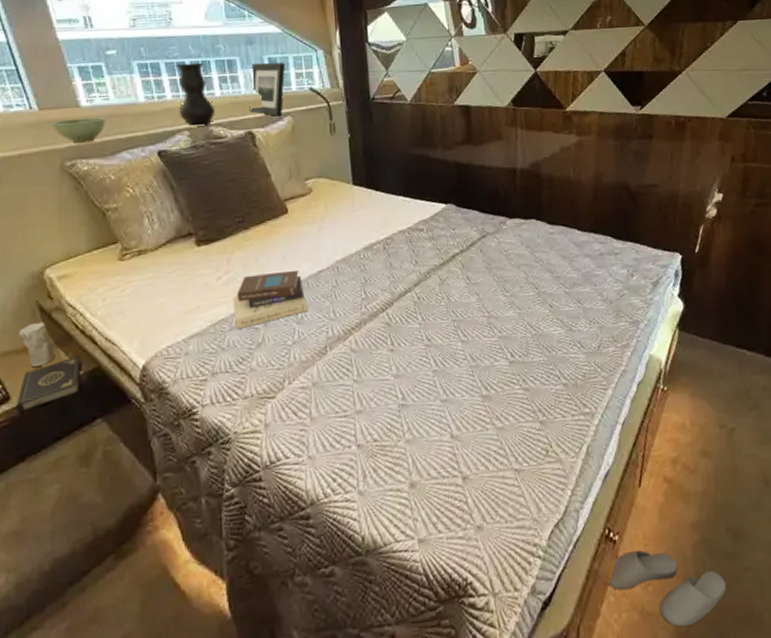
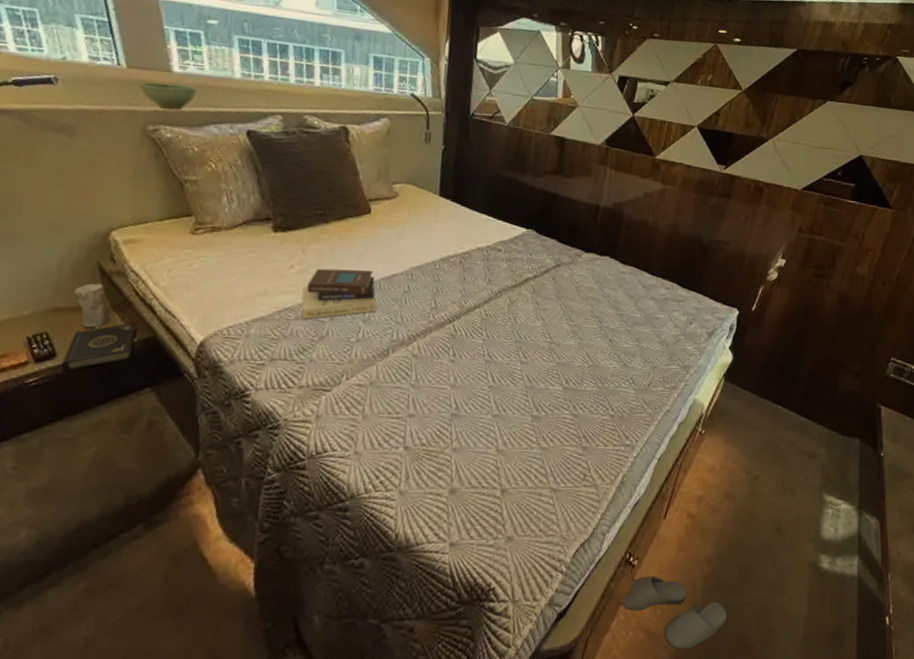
vase: present [175,62,215,127] -> none [276,45,312,113]
picture frame: present [249,62,286,117] -> none [347,59,391,117]

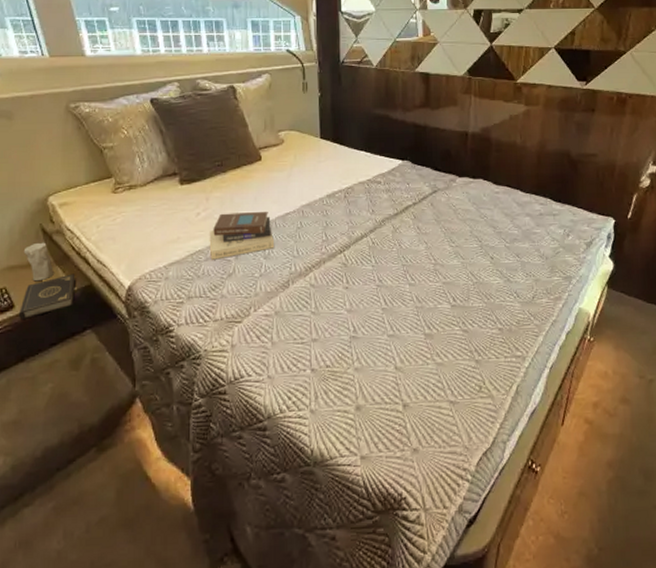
bowl: present [139,82,198,111] -> none [60,66,107,89]
slippers: present [619,577,728,650] -> none [526,482,637,554]

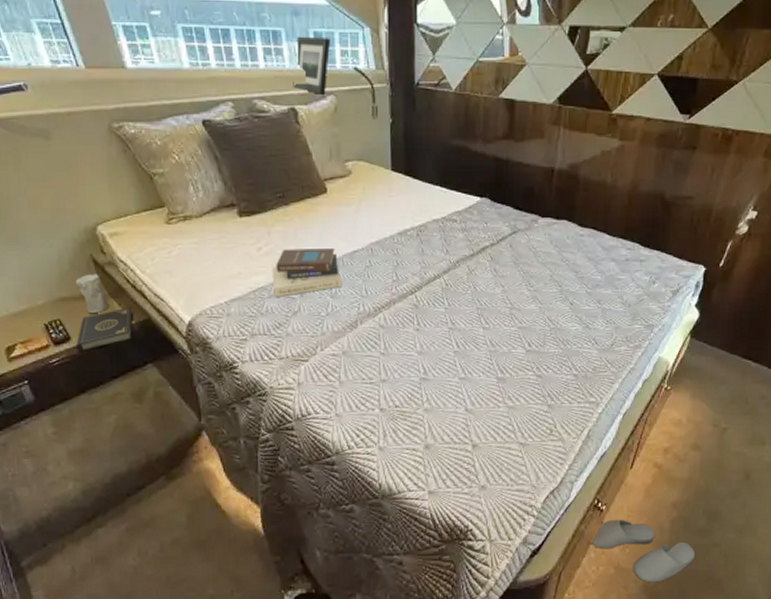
picture frame: none [232,24,266,74] -> present [293,36,331,94]
slippers: none [526,482,637,554] -> present [589,520,696,583]

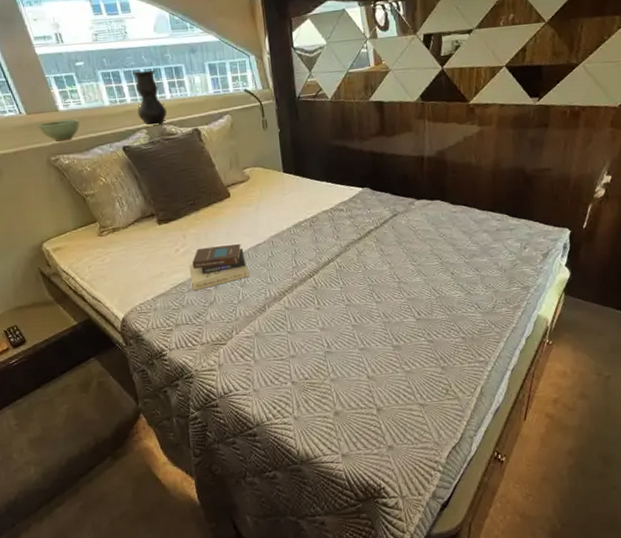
candle: present [75,274,109,314] -> none [27,284,56,319]
book: present [76,307,134,351] -> none [31,310,77,352]
bowl: none [99,80,152,107] -> present [38,119,80,143]
vase: none [219,30,258,98] -> present [131,70,167,125]
picture frame: present [293,36,331,94] -> none [194,68,224,115]
slippers: present [589,520,696,583] -> none [494,469,596,529]

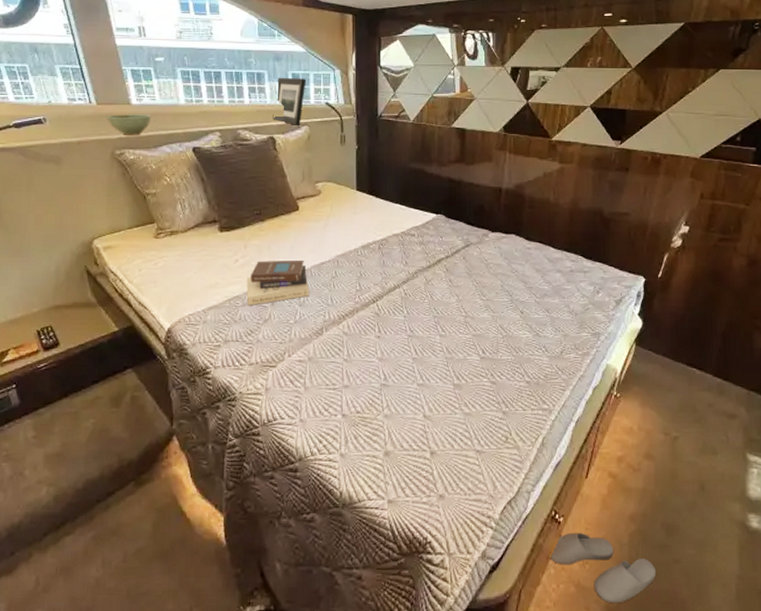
vase: present [131,70,167,125] -> none [212,73,243,129]
picture frame: none [194,68,224,115] -> present [272,77,307,125]
slippers: none [494,469,596,529] -> present [548,533,657,604]

